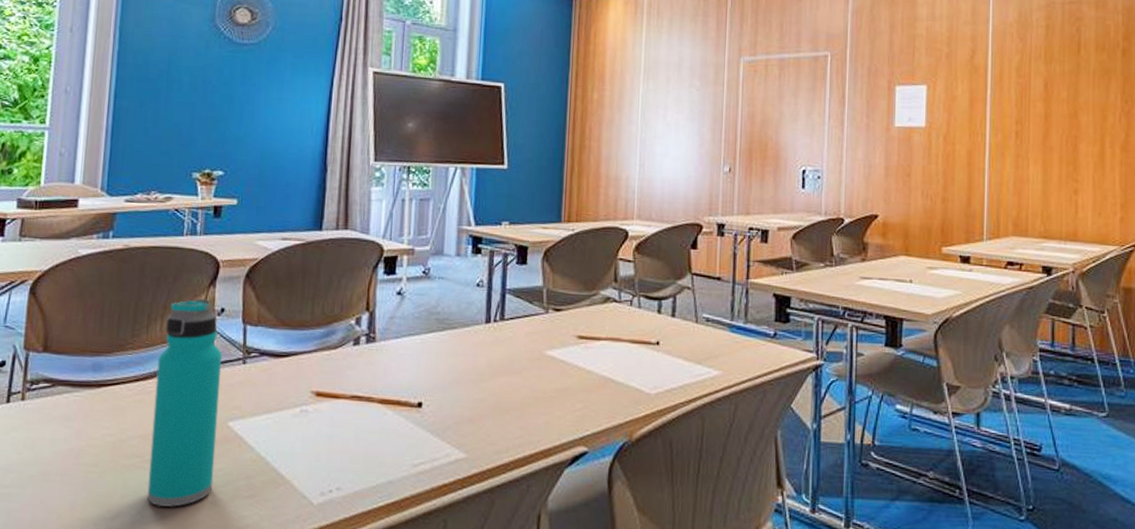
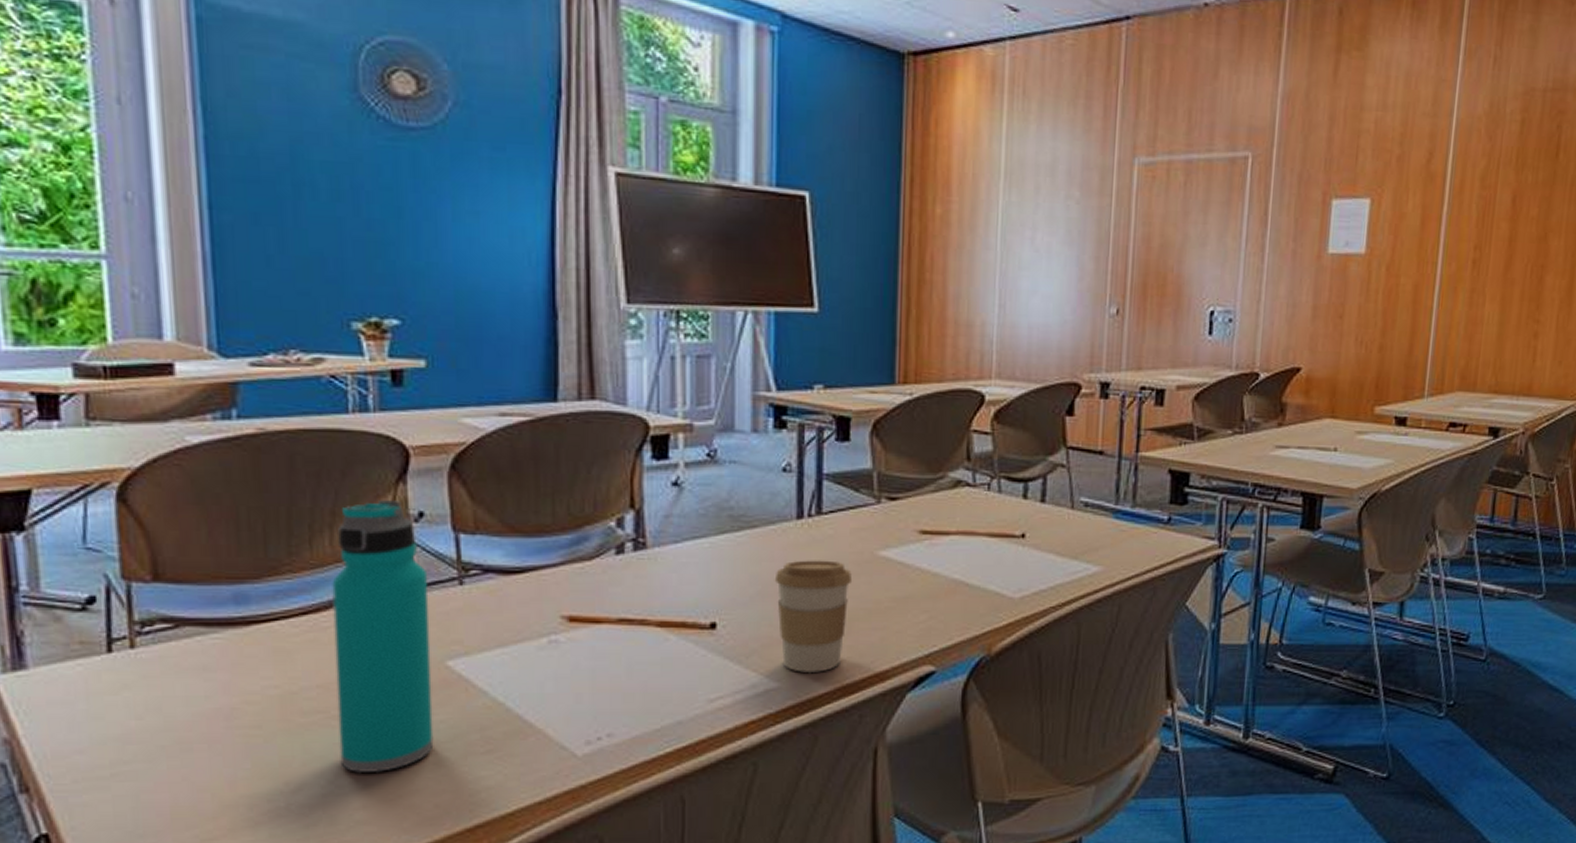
coffee cup: none [467,355,526,448] -> present [774,560,853,674]

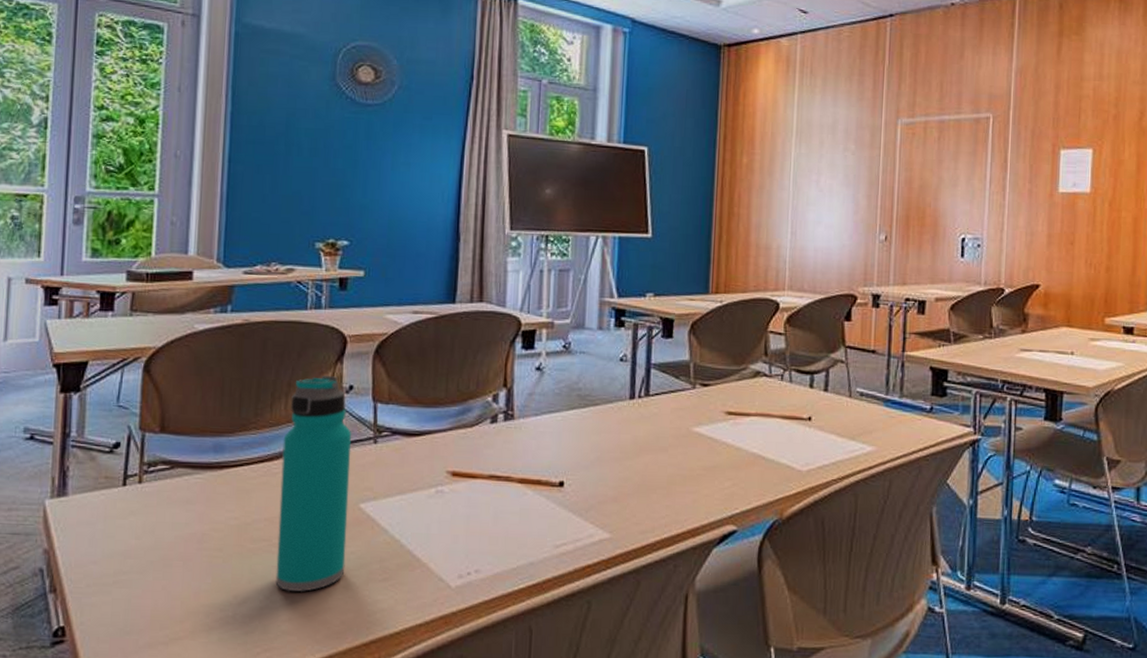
coffee cup: present [774,560,853,674] -> none [610,433,672,528]

